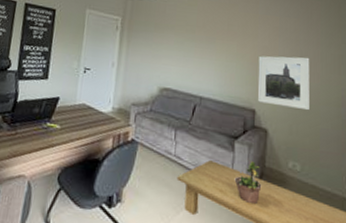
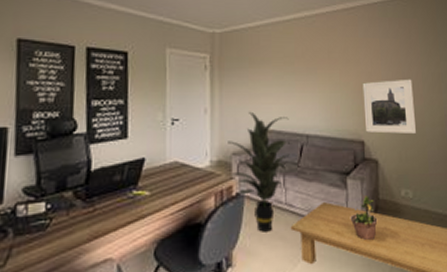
indoor plant: none [129,69,186,178] -> present [228,111,293,232]

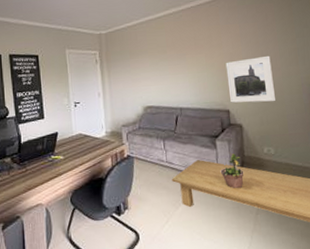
indoor plant: present [228,111,293,232] -> none [118,92,169,184]

